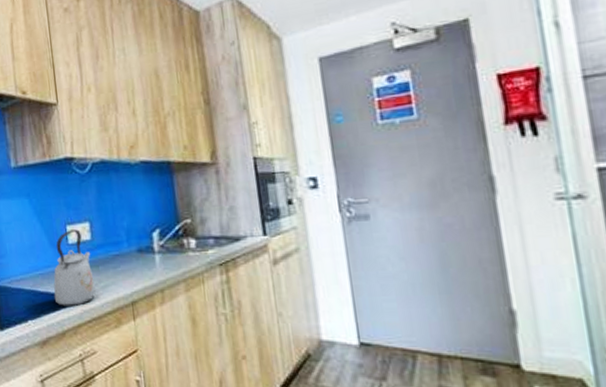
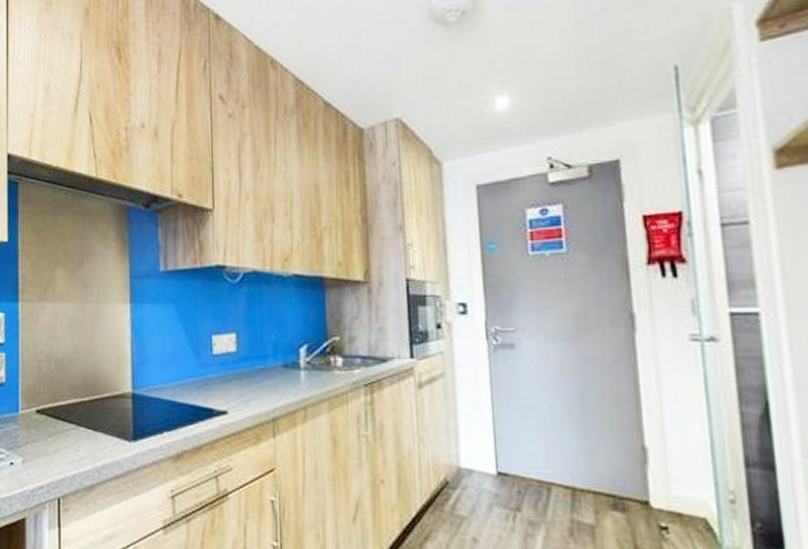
kettle: present [53,229,96,306] -> none [193,340,237,419]

